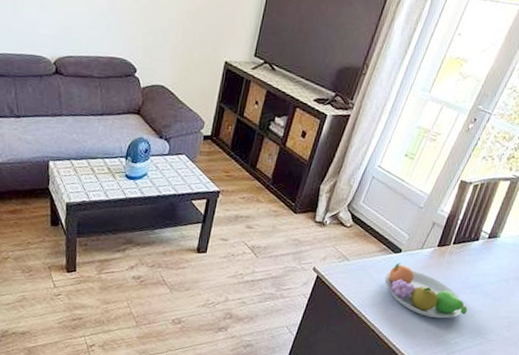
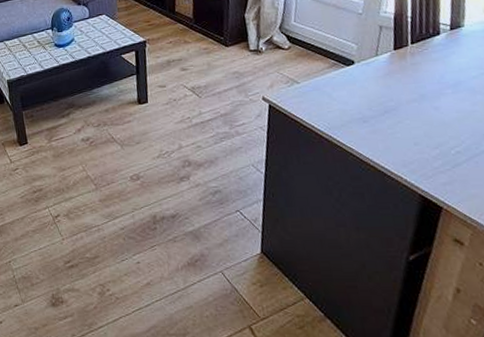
fruit bowl: present [384,263,468,319] -> none [345,75,458,129]

